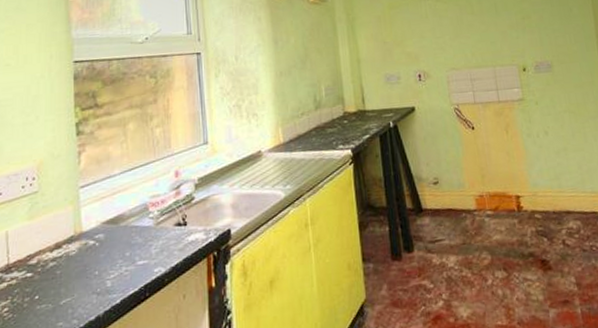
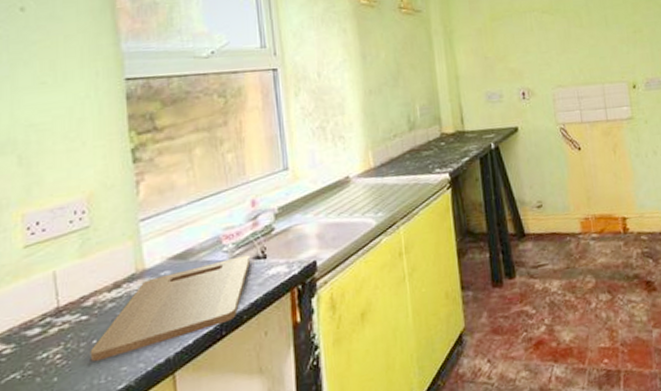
cutting board: none [32,222,173,317] -> present [90,255,251,362]

